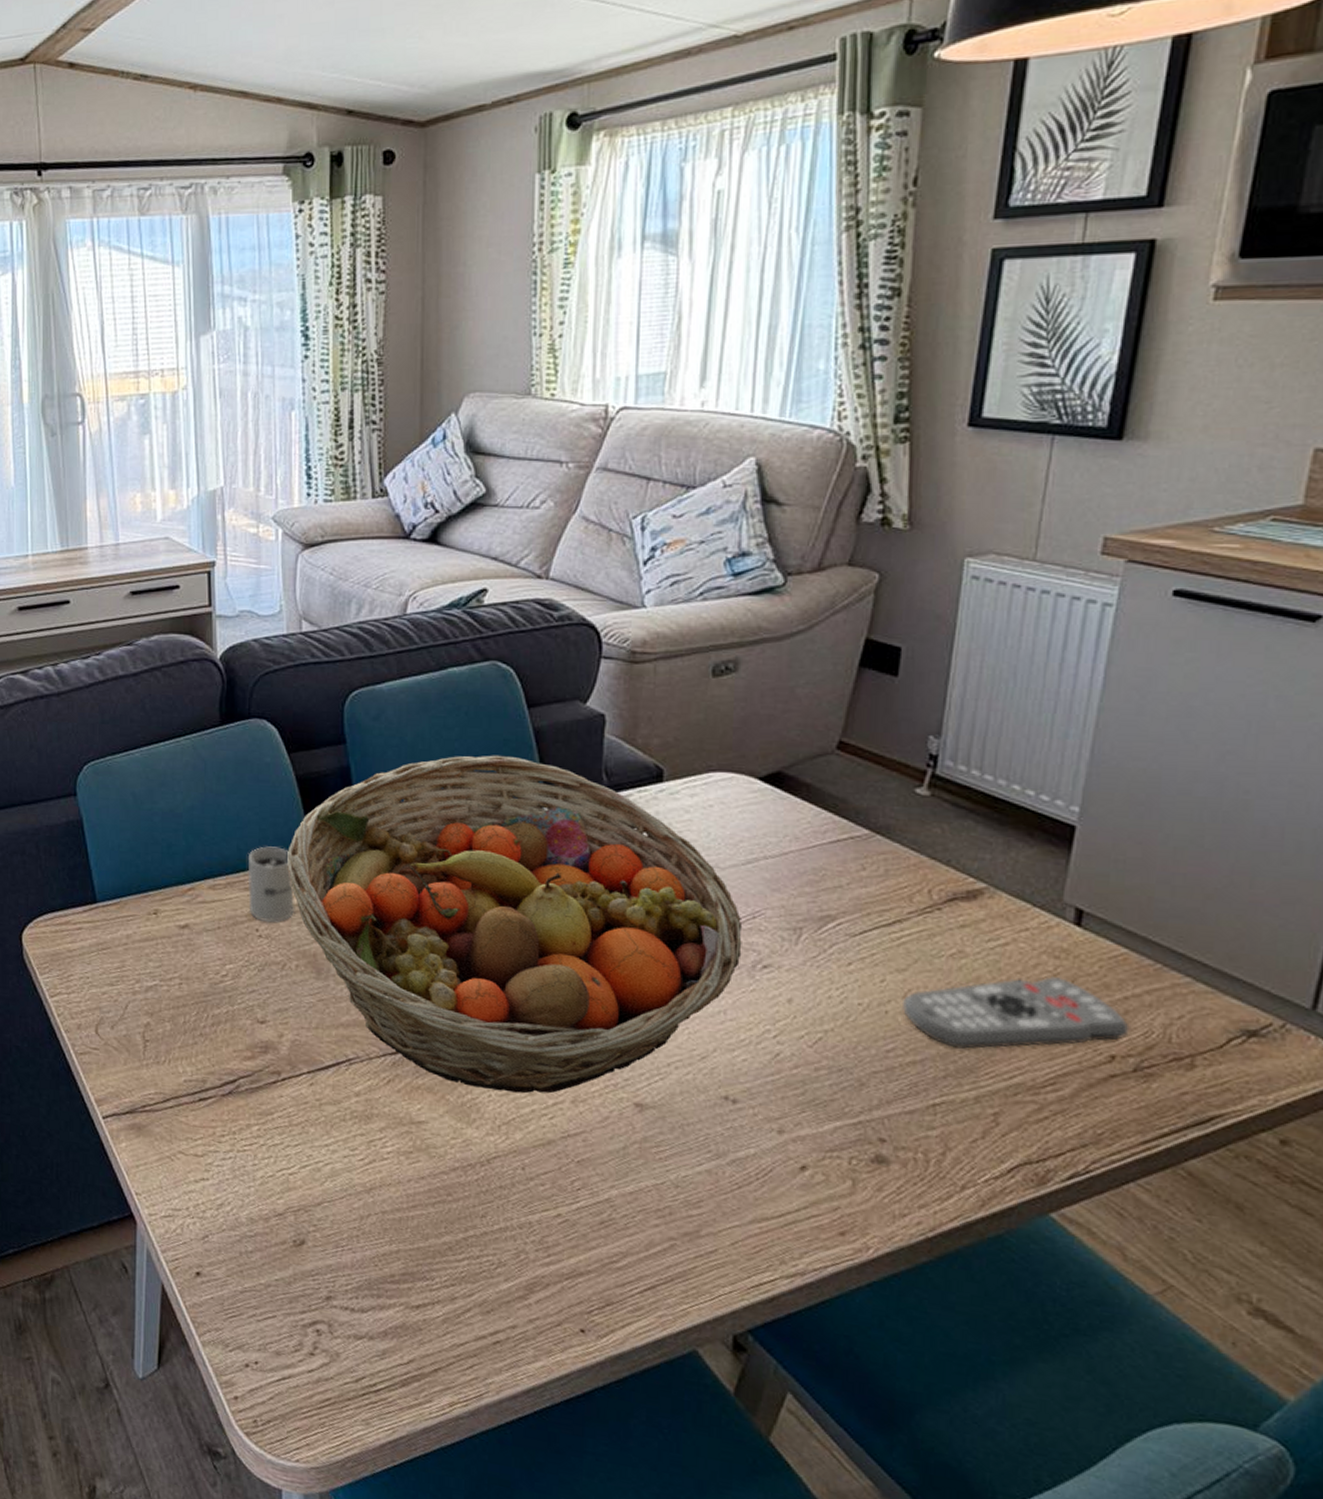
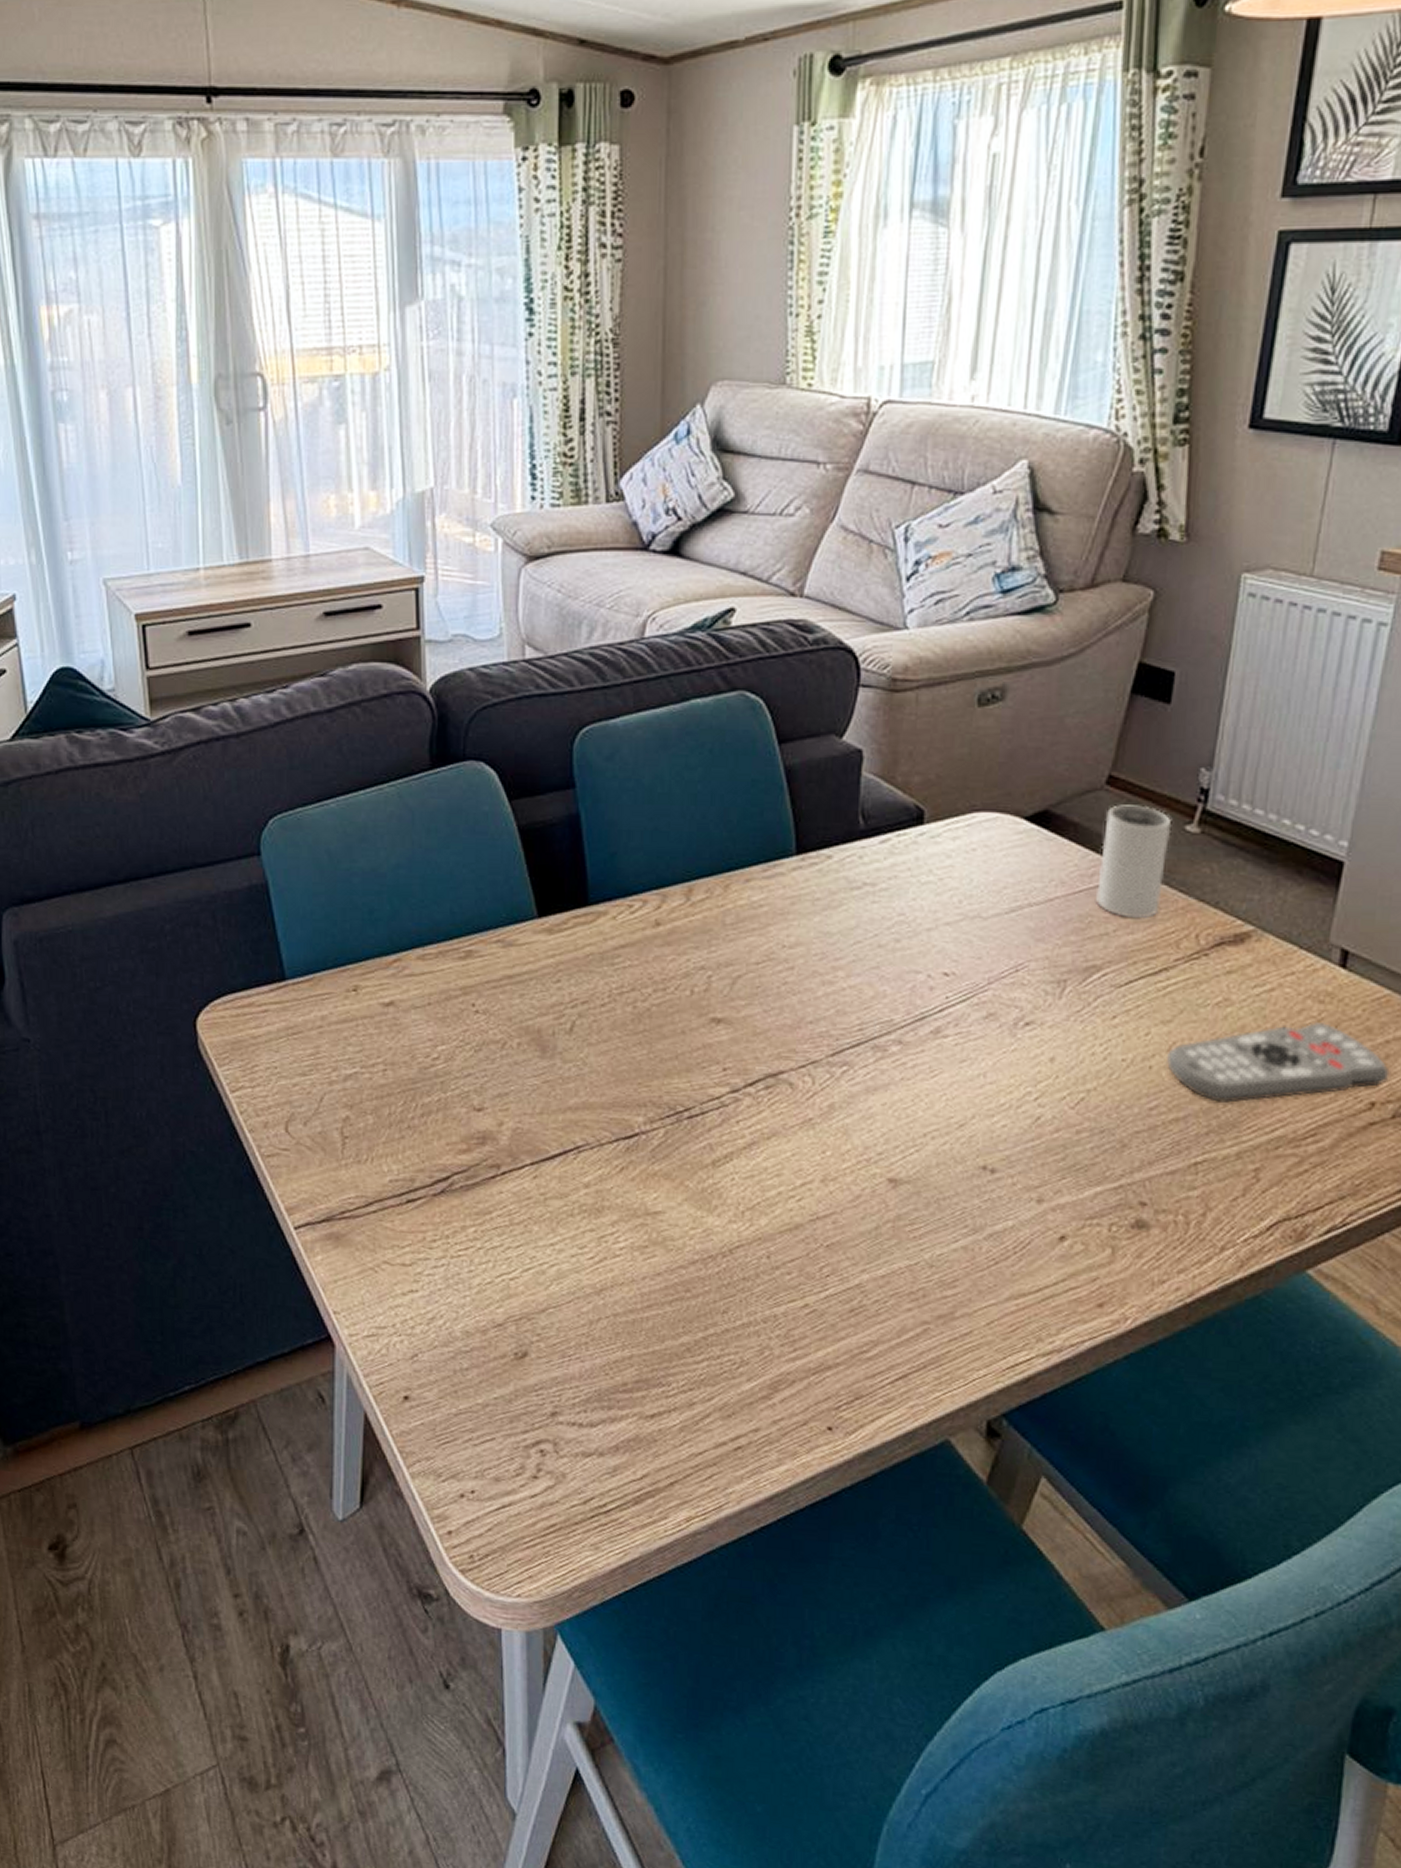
mug: present [247,846,294,922] -> none [462,908,516,995]
fruit basket: present [287,755,743,1094] -> none [508,798,1005,1175]
mug: none [830,768,902,873] -> present [1096,805,1172,918]

